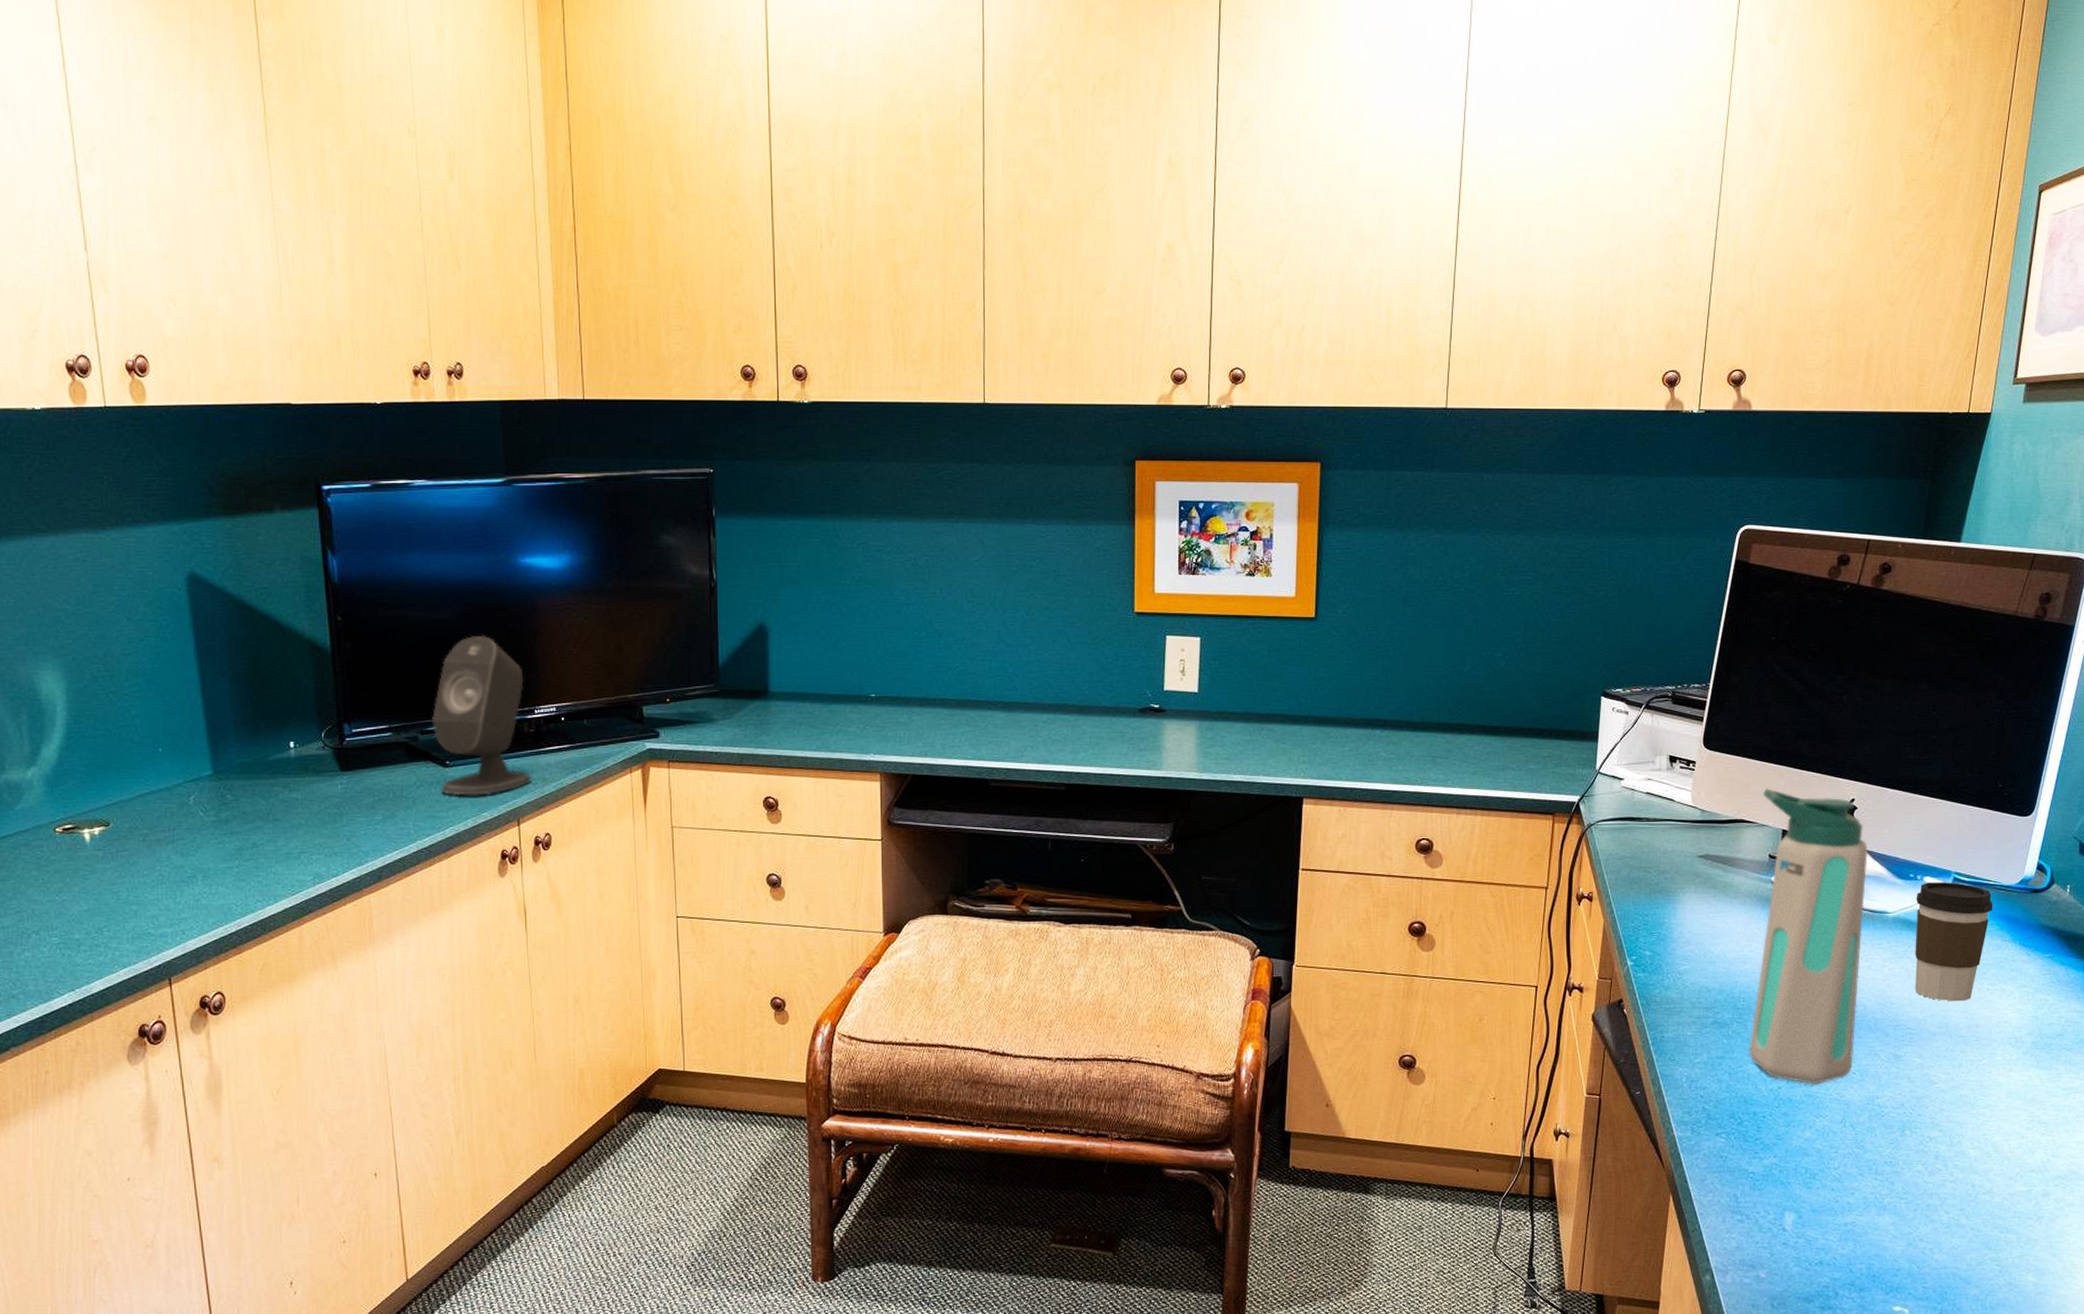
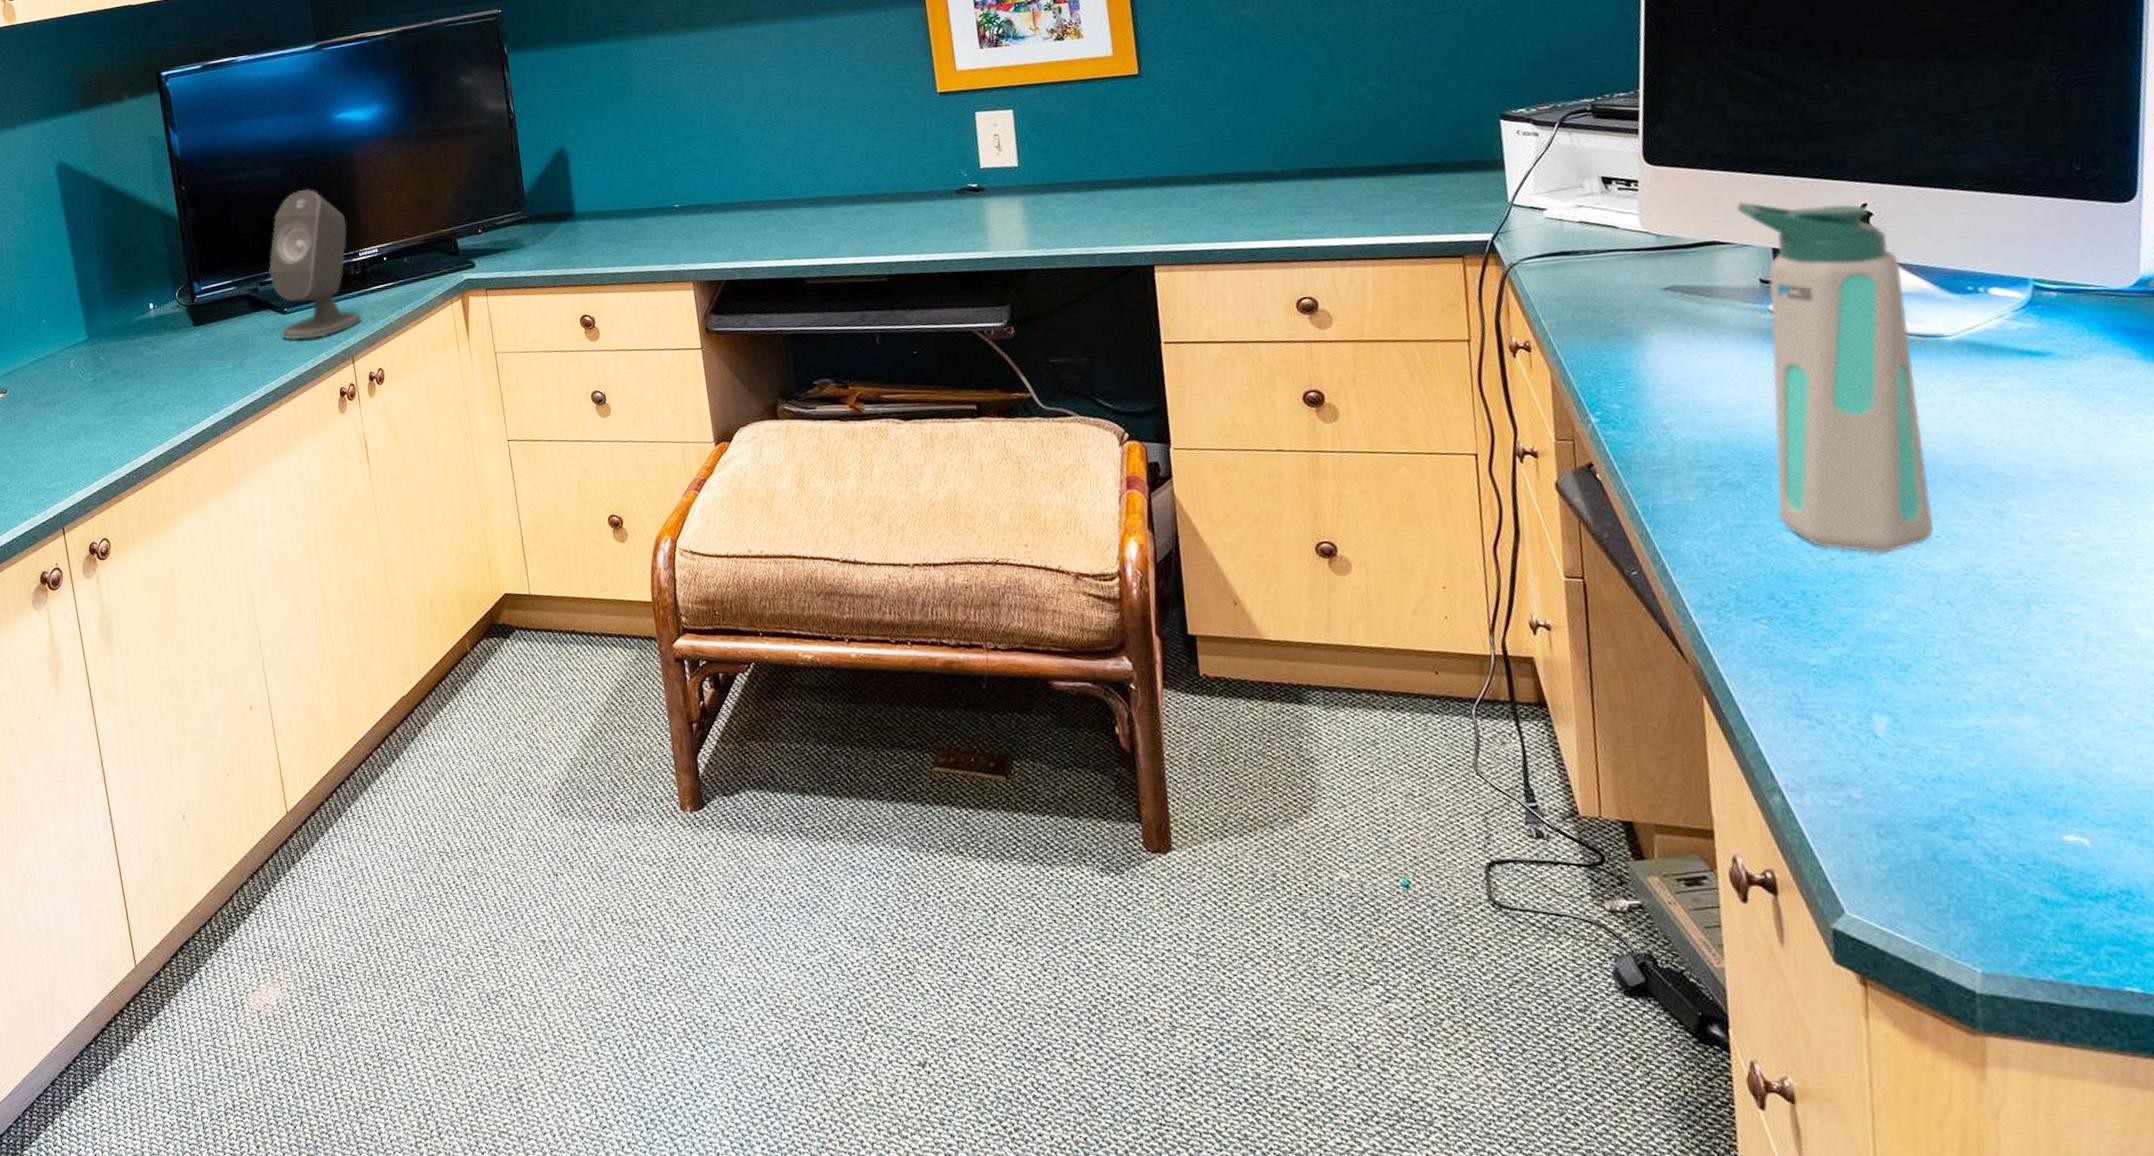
coffee cup: present [1915,882,1993,1002] -> none [1982,291,2103,440]

